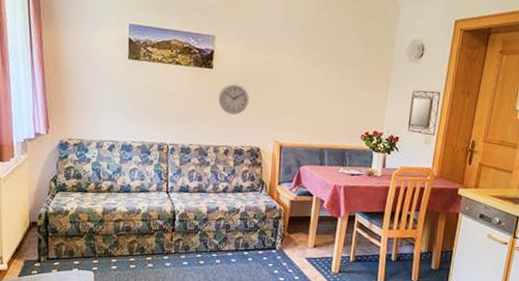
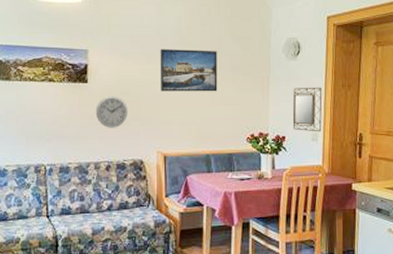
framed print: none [282,41,341,88] -> present [160,49,218,92]

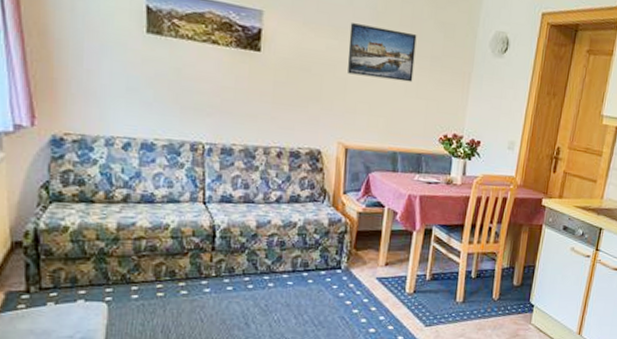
wall clock: present [95,95,128,128] -> none [268,70,307,110]
home mirror: present [292,87,322,132] -> none [489,89,526,141]

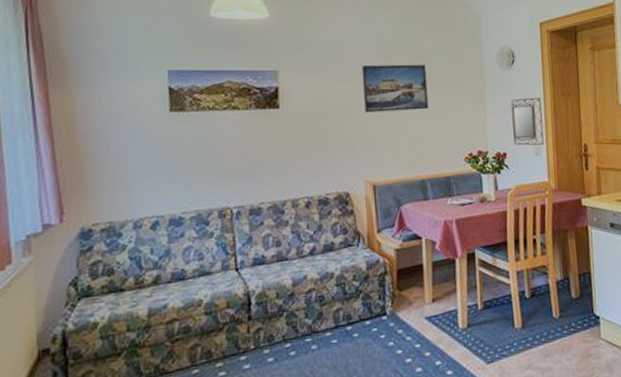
home mirror: none [489,89,526,141] -> present [510,97,545,146]

